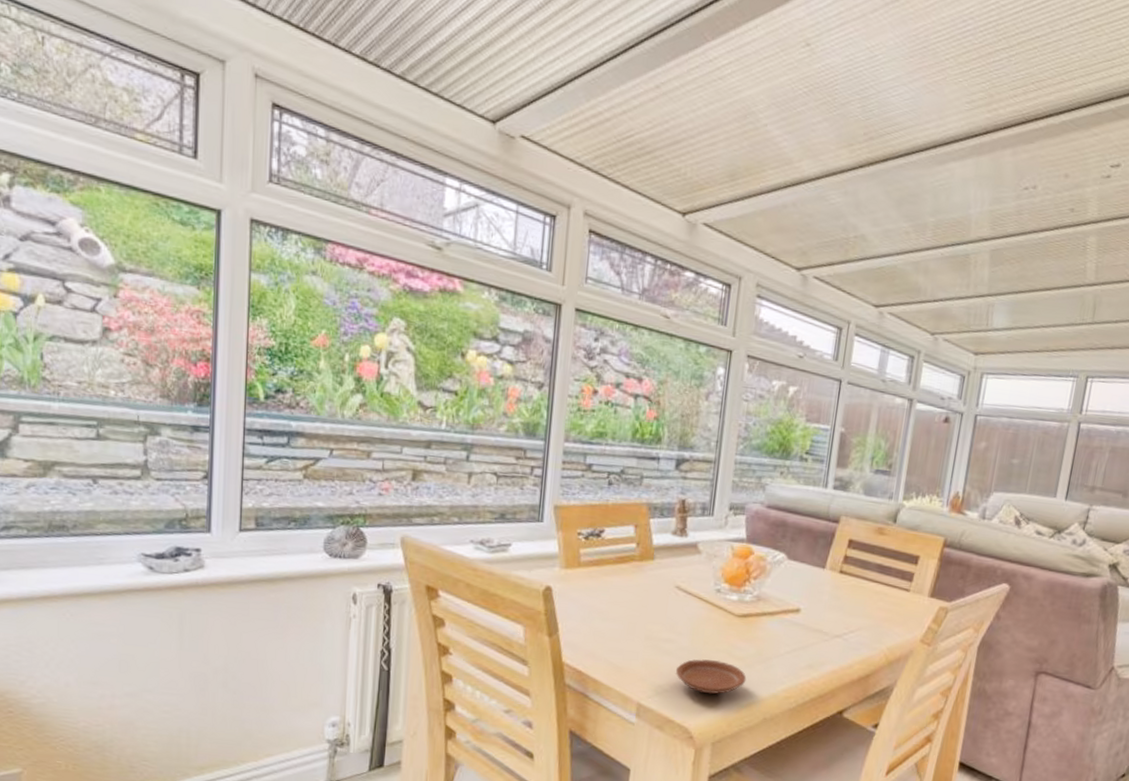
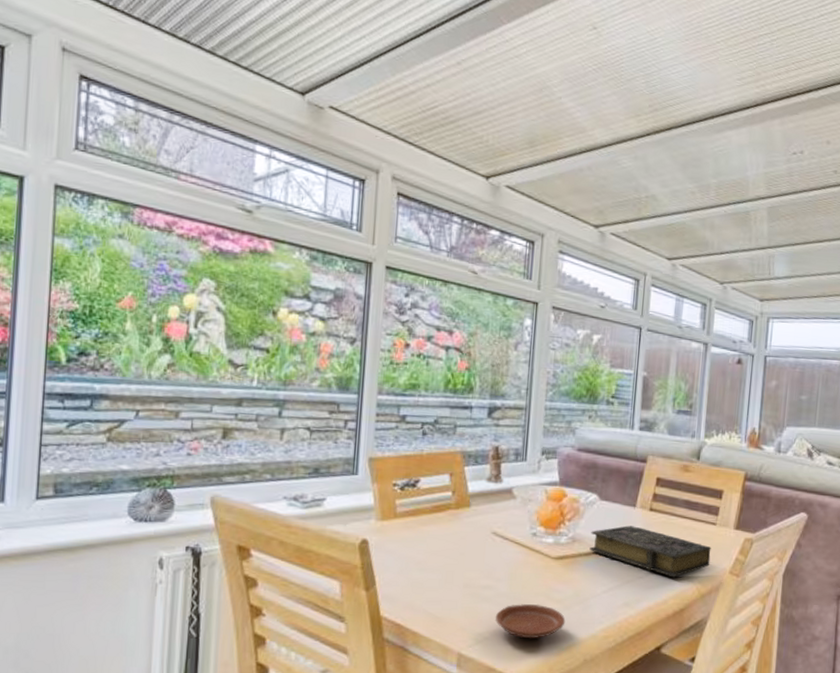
book: none [774,587,903,643] -> present [589,525,711,578]

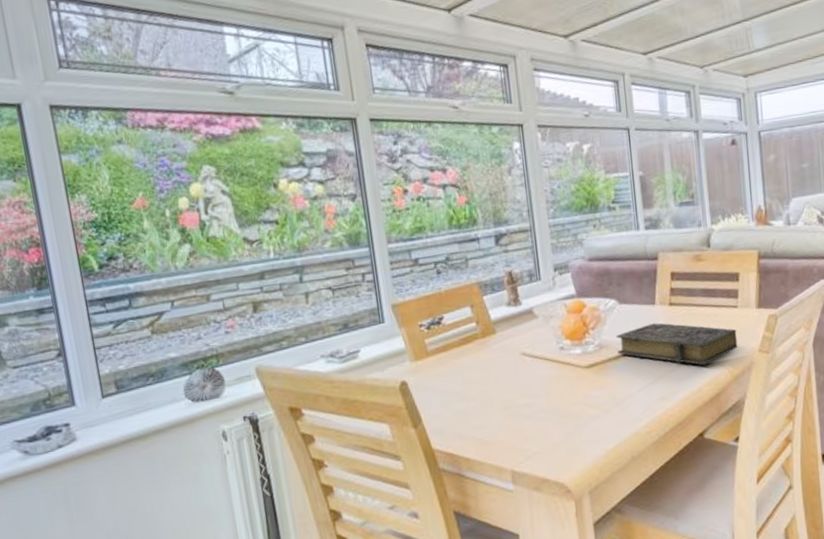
plate: present [495,604,566,639] -> none [539,413,607,447]

